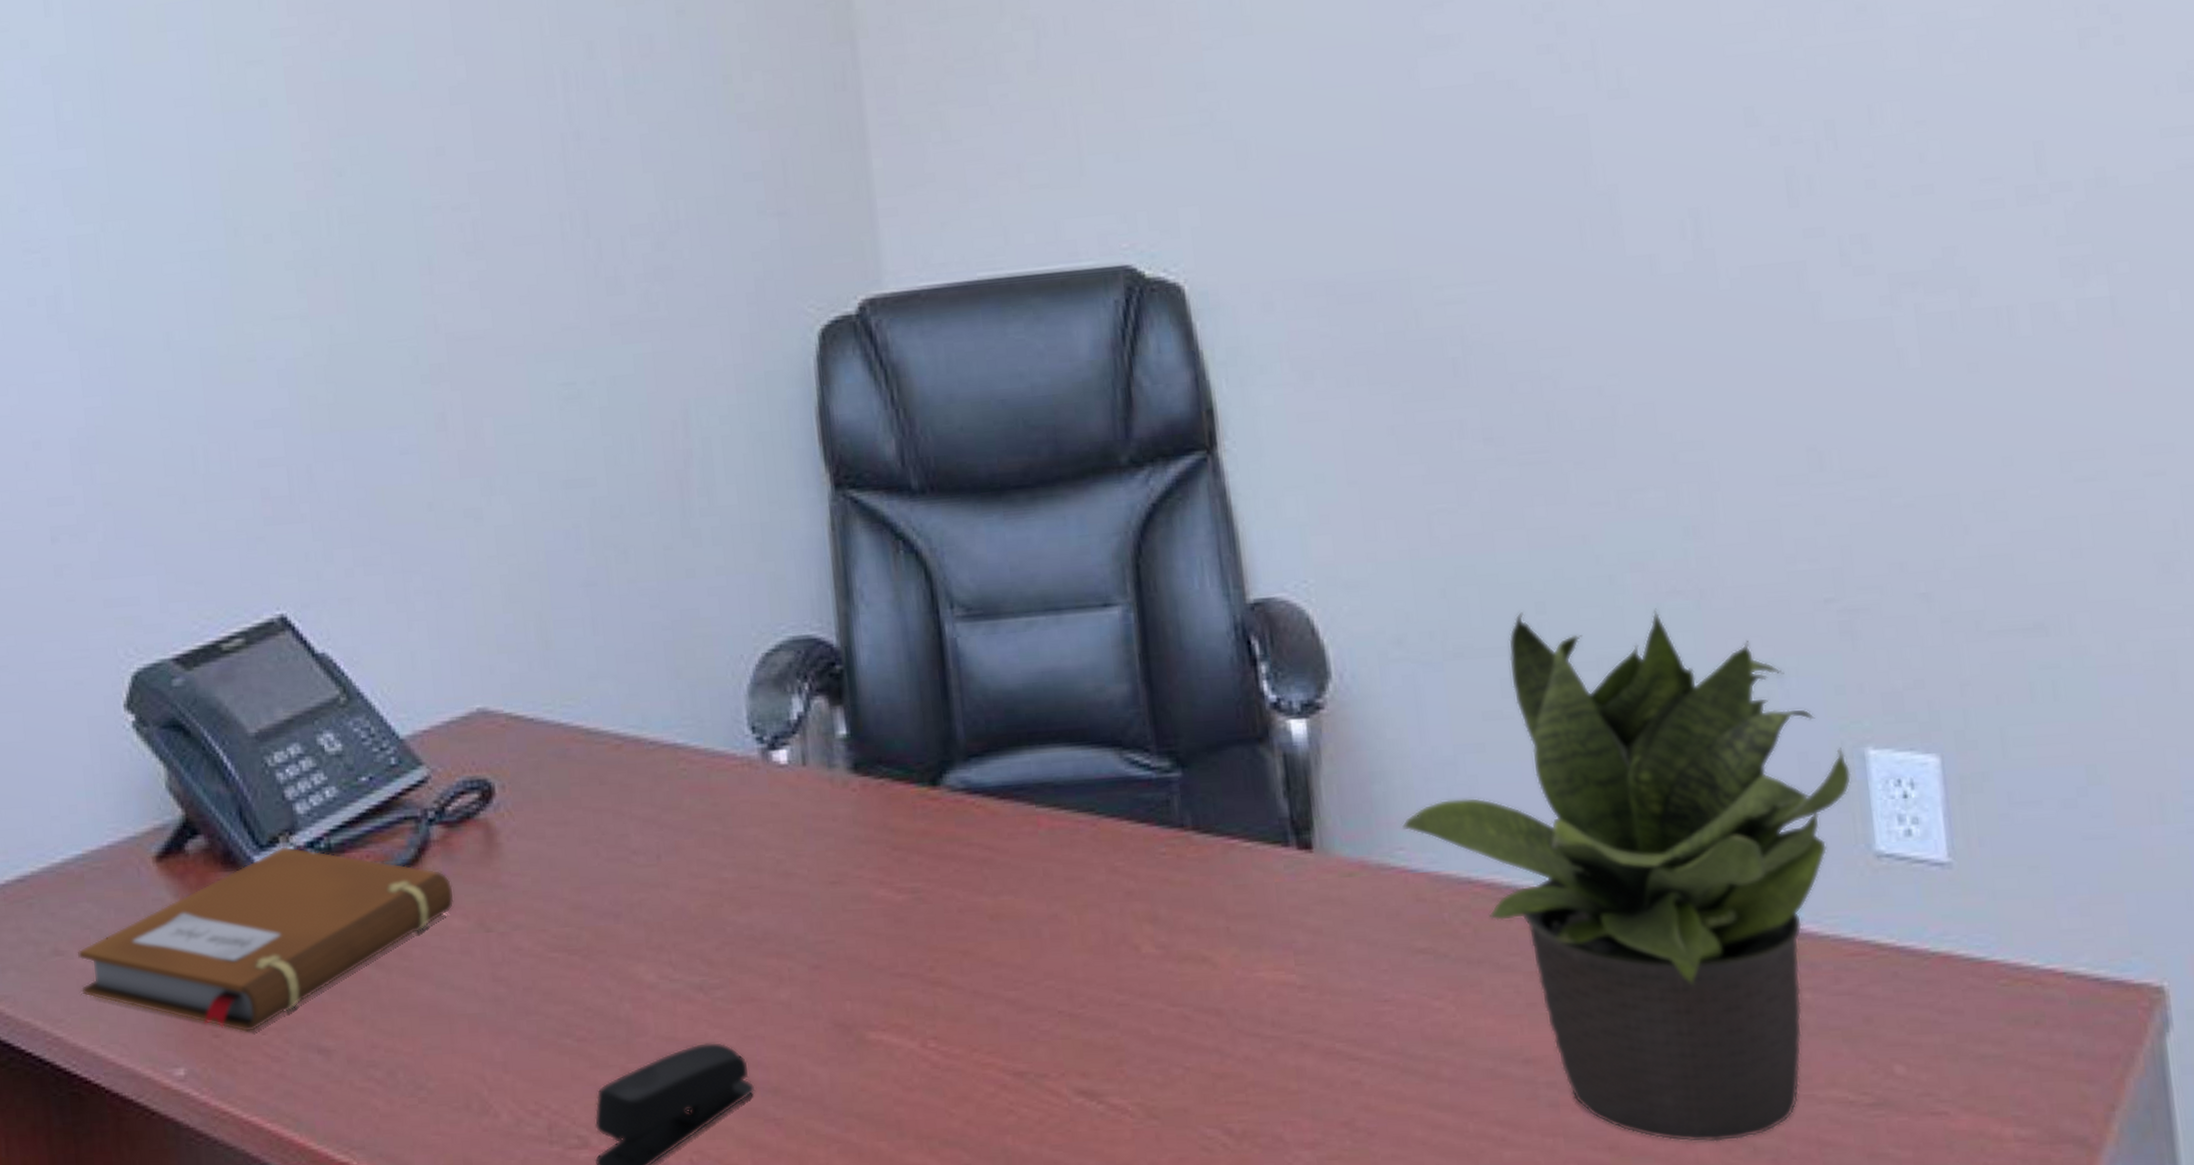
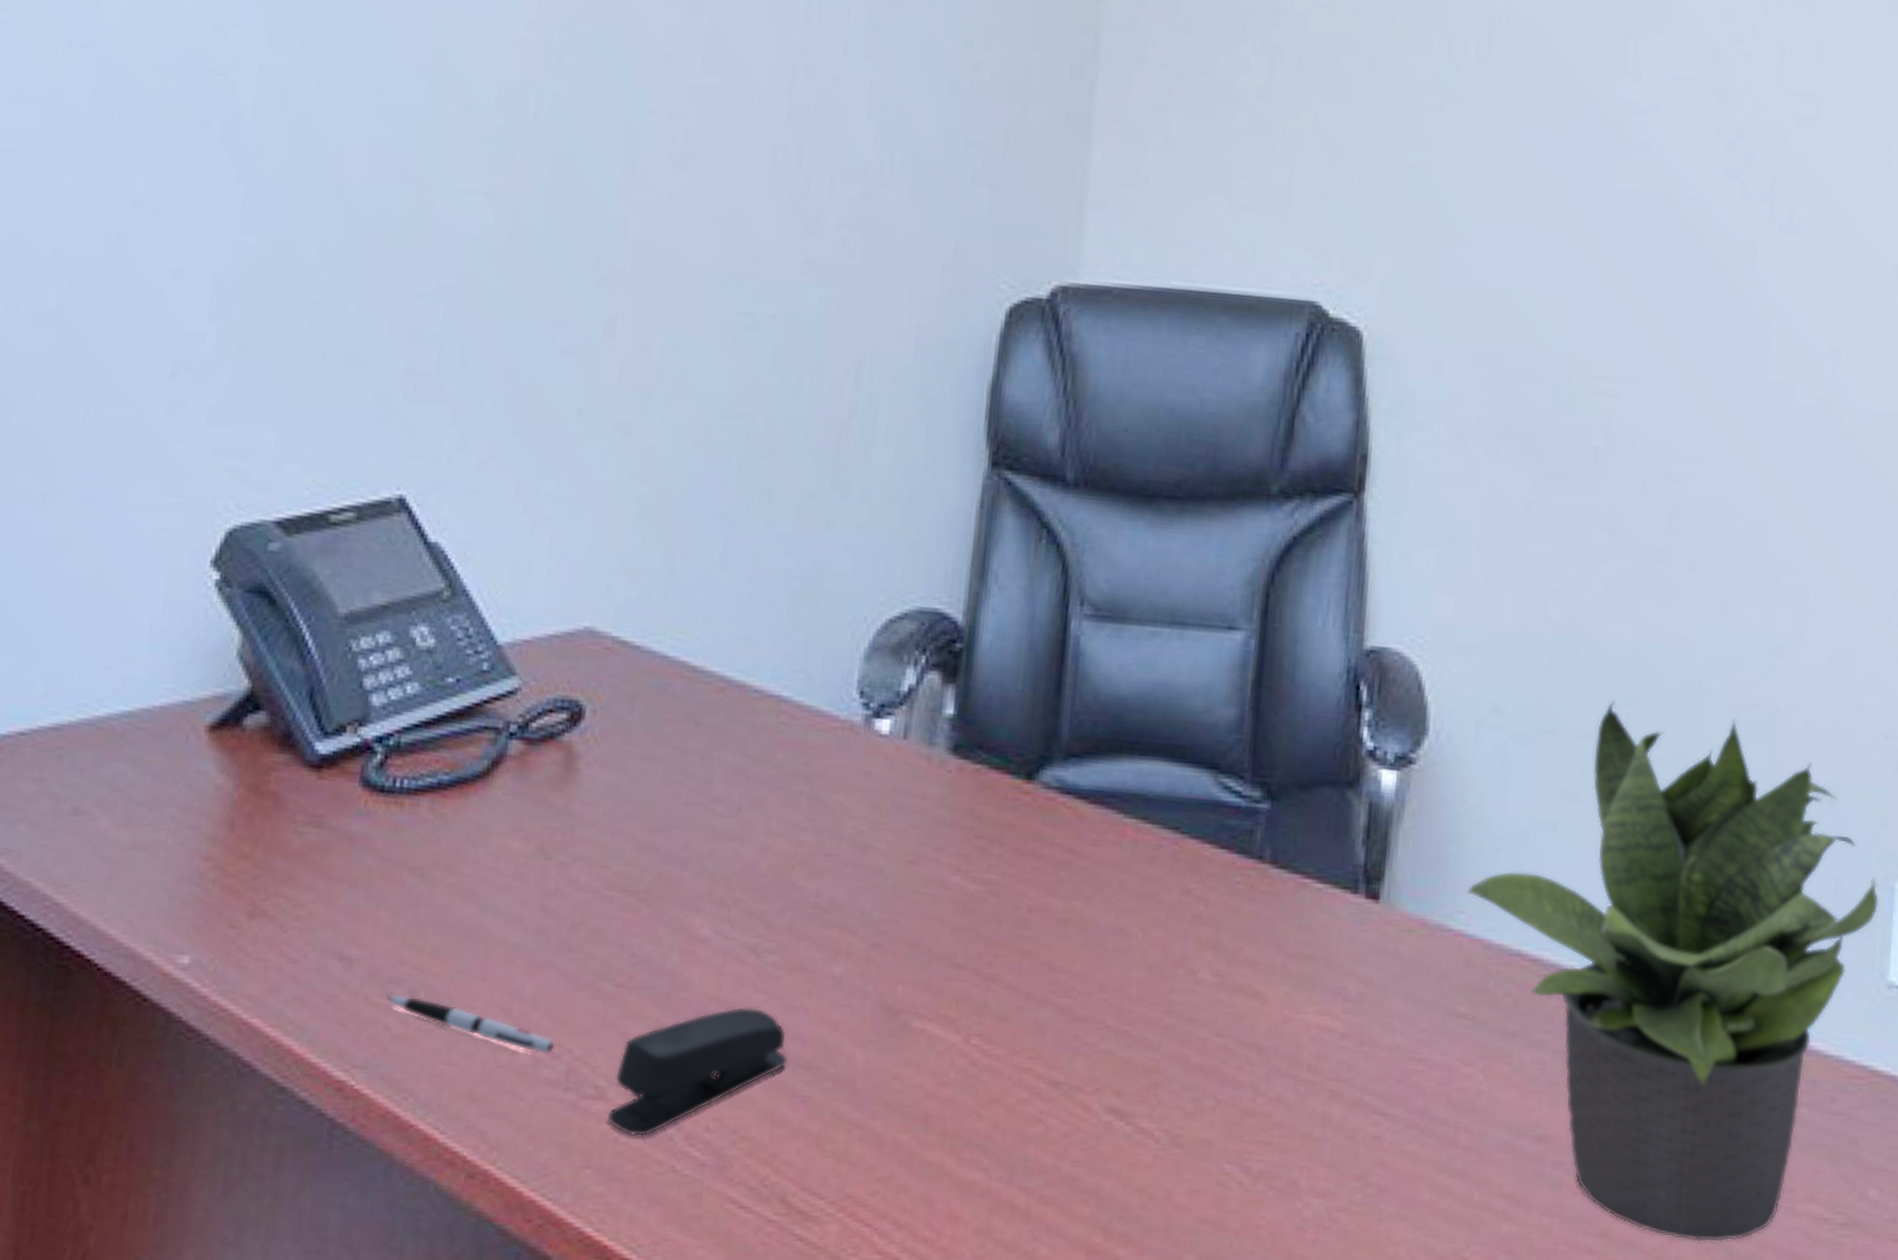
notebook: present [77,846,454,1033] -> none [95,737,520,928]
pen: none [369,1076,534,1114] -> present [387,994,556,1055]

